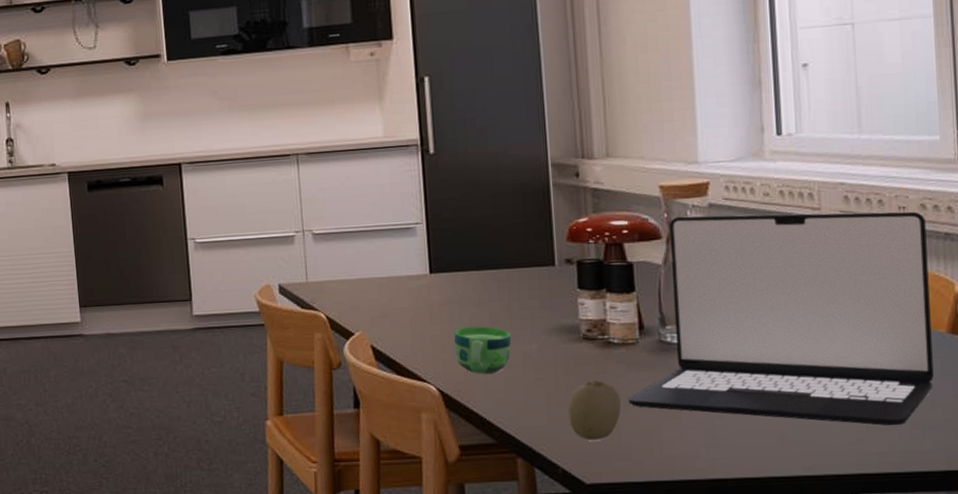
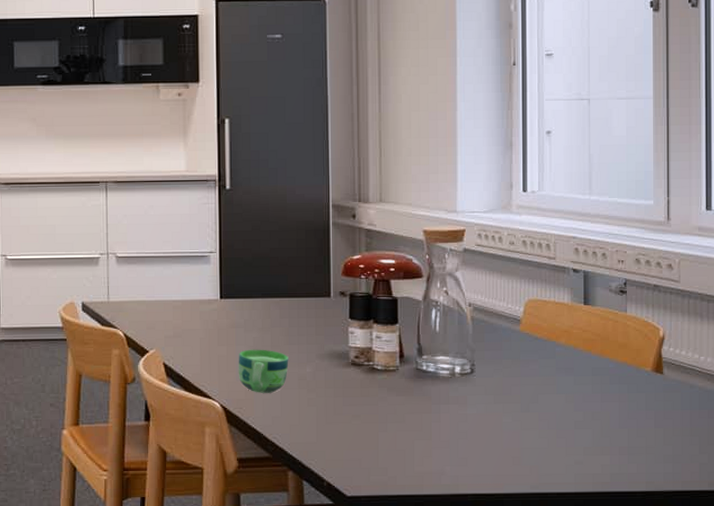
fruit: present [568,380,621,441] -> none [335,402,381,457]
laptop: present [628,211,934,425] -> none [387,258,640,450]

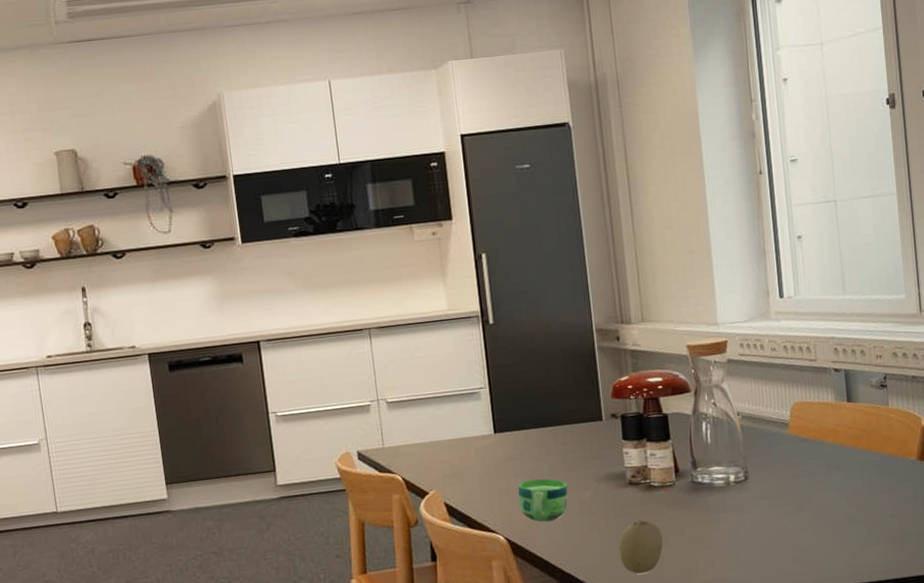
fruit: none [335,402,381,457] -> present [619,520,663,574]

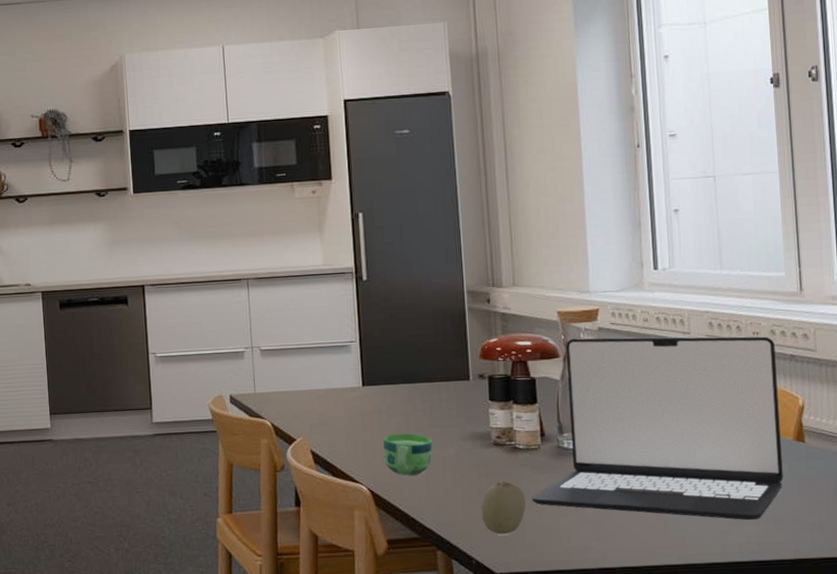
laptop: none [669,359,909,542] -> present [532,336,783,520]

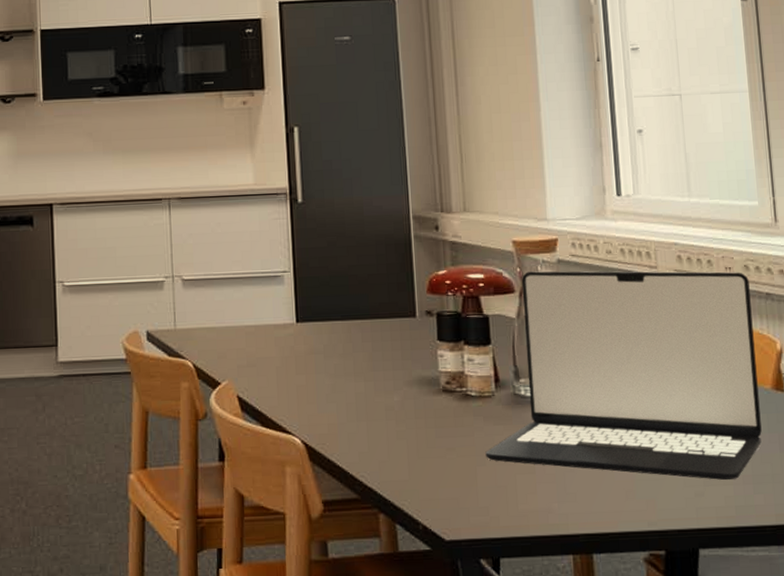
cup: present [383,433,432,476] -> none [318,377,374,426]
fruit: present [481,481,526,535] -> none [428,433,479,496]

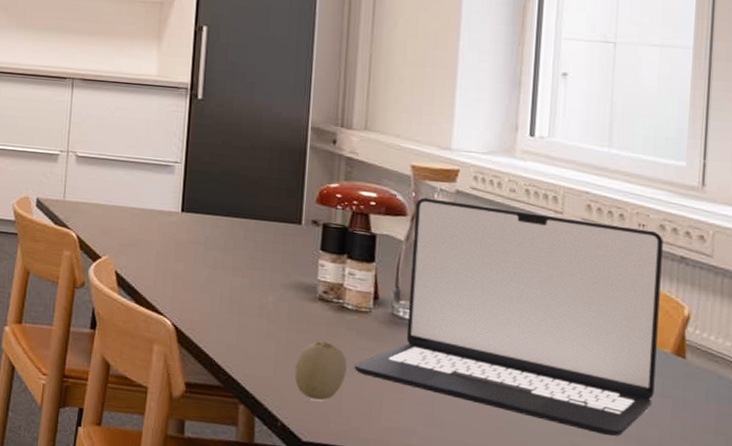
fruit: none [428,433,479,496] -> present [294,340,347,400]

